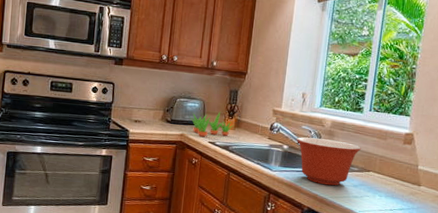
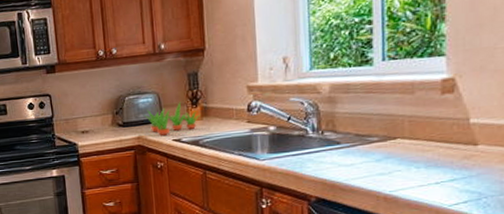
mixing bowl: present [296,137,362,186] -> none [284,107,380,166]

